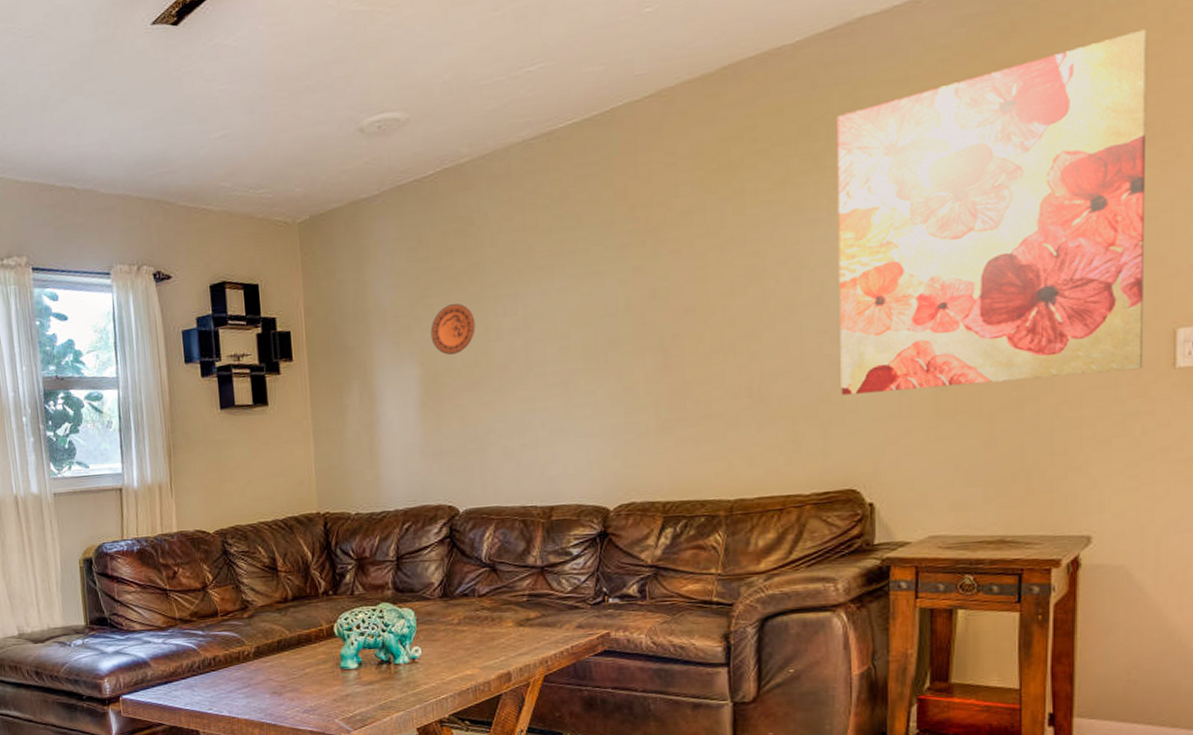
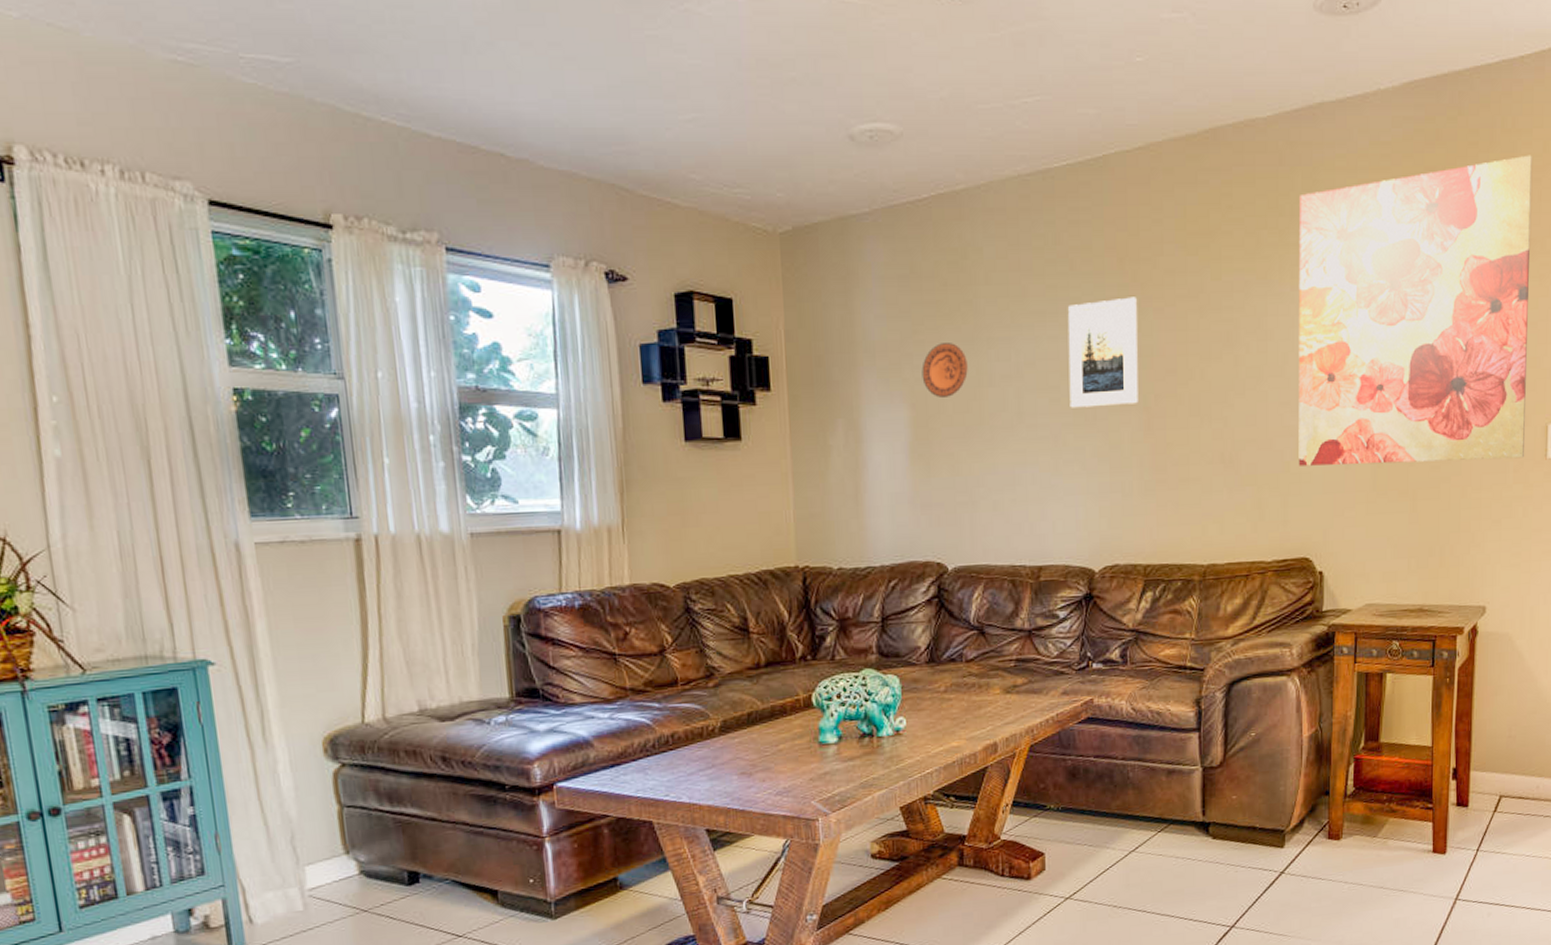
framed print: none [576,241,654,355] -> present [1067,297,1138,408]

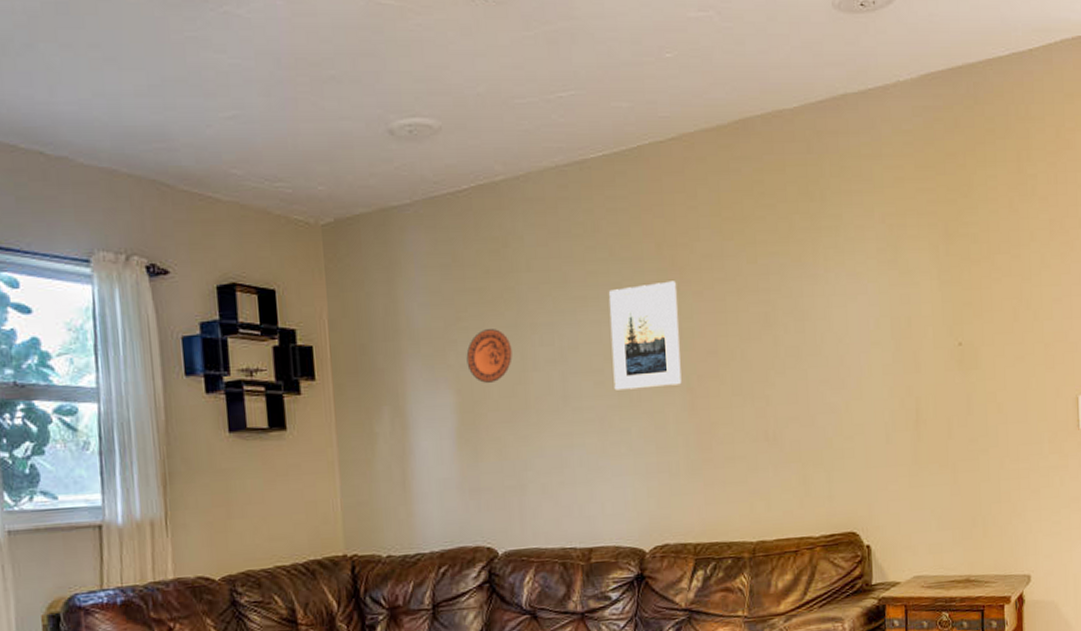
wall art: present [1298,155,1533,466] -> none [829,140,1059,442]

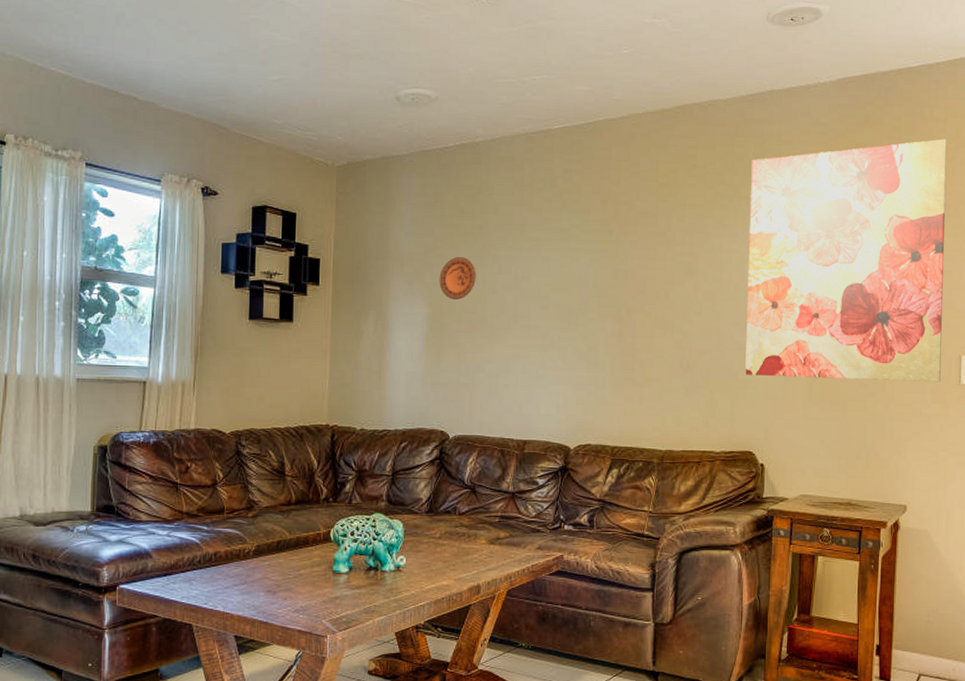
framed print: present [609,281,682,390] -> none [557,231,615,316]
wall art: none [829,140,1059,442] -> present [745,138,948,382]

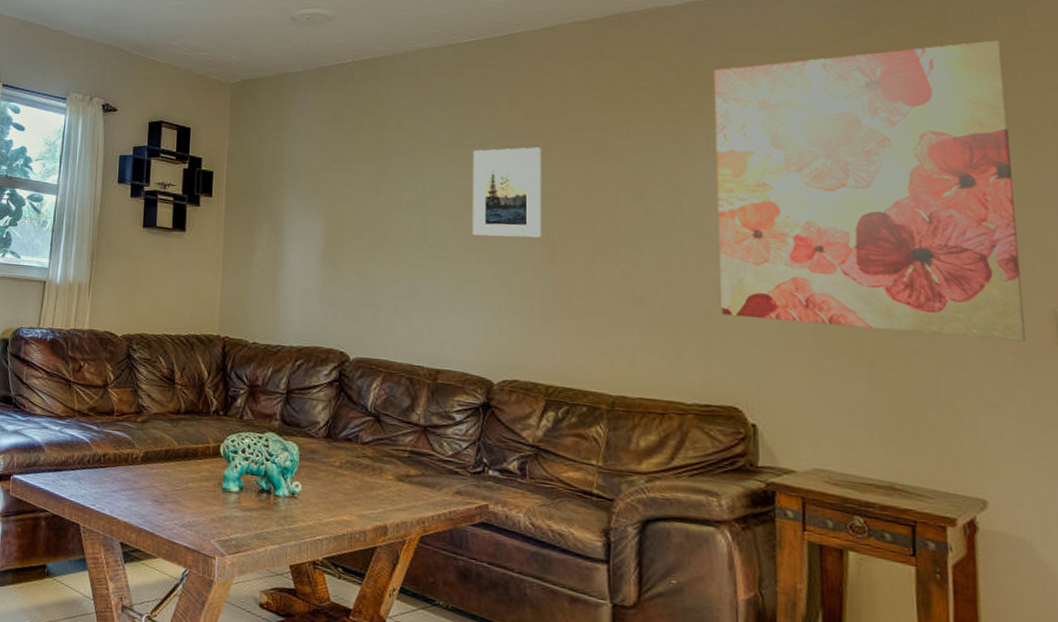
decorative plate: present [439,257,476,300] -> none [337,172,378,215]
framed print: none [557,231,615,316] -> present [472,147,541,238]

